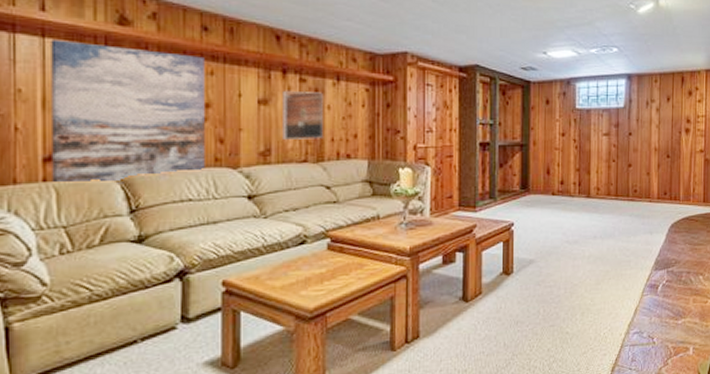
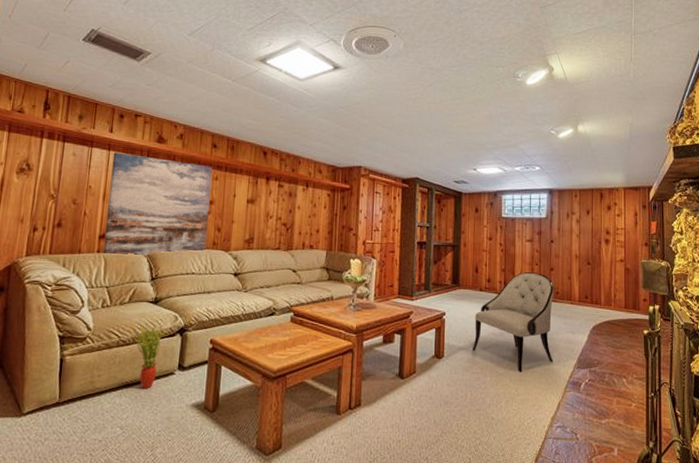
potted plant: none [116,269,159,352] -> present [135,324,166,389]
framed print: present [282,90,323,139] -> none [263,193,295,232]
armchair: none [544,170,632,281] -> present [472,272,554,372]

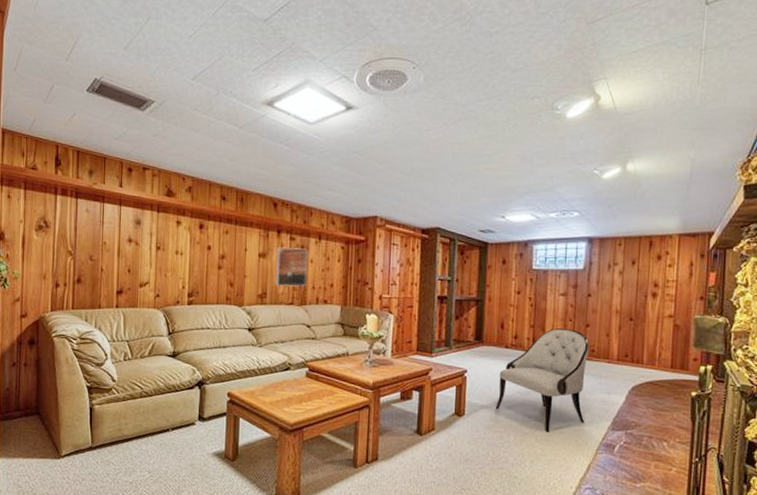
wall art: present [103,152,212,258] -> none [122,207,222,313]
potted plant: present [135,324,166,389] -> none [157,376,186,438]
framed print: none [263,193,295,232] -> present [275,246,307,287]

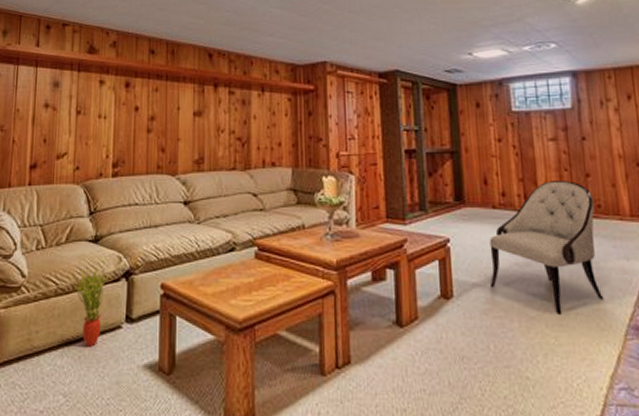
potted plant: none [157,376,186,438] -> present [75,267,110,347]
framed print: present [275,246,307,287] -> none [214,102,250,148]

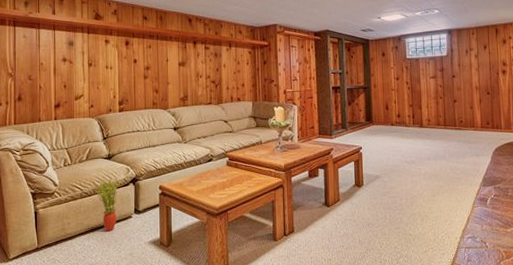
armchair: present [489,181,604,315] -> none [387,105,461,193]

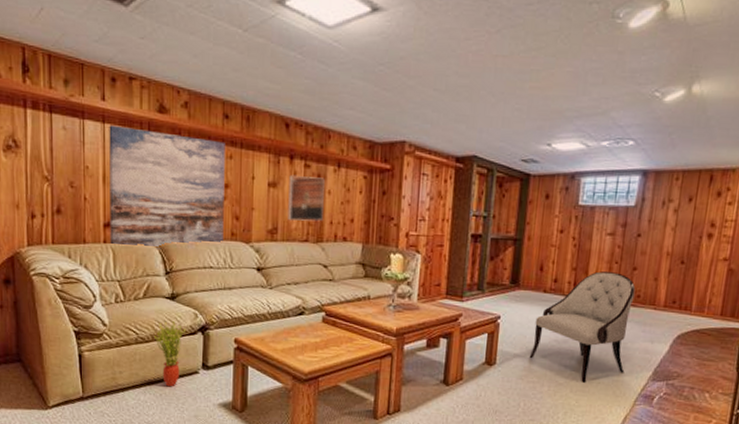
wall art: none [58,31,147,121] -> present [109,125,225,249]
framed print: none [194,55,221,89] -> present [288,174,325,221]
armchair: none [387,105,461,193] -> present [529,271,636,383]

